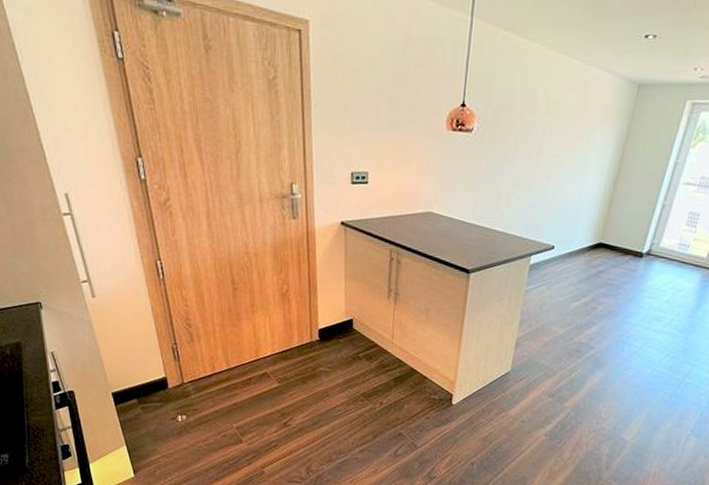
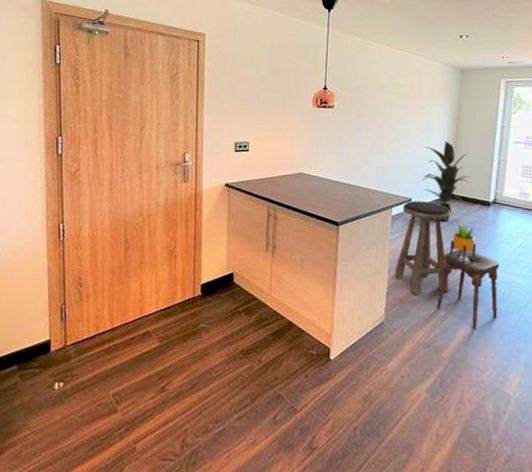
stool: none [526,248,597,348] -> present [394,201,451,295]
stool: none [567,303,641,382] -> present [437,249,500,329]
indoor plant: none [569,179,627,274] -> present [422,141,470,222]
potted plant: none [588,270,622,317] -> present [449,219,477,263]

